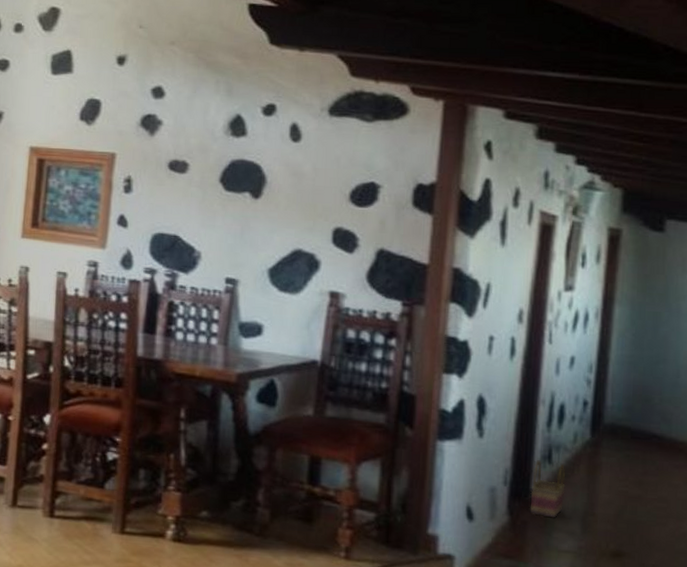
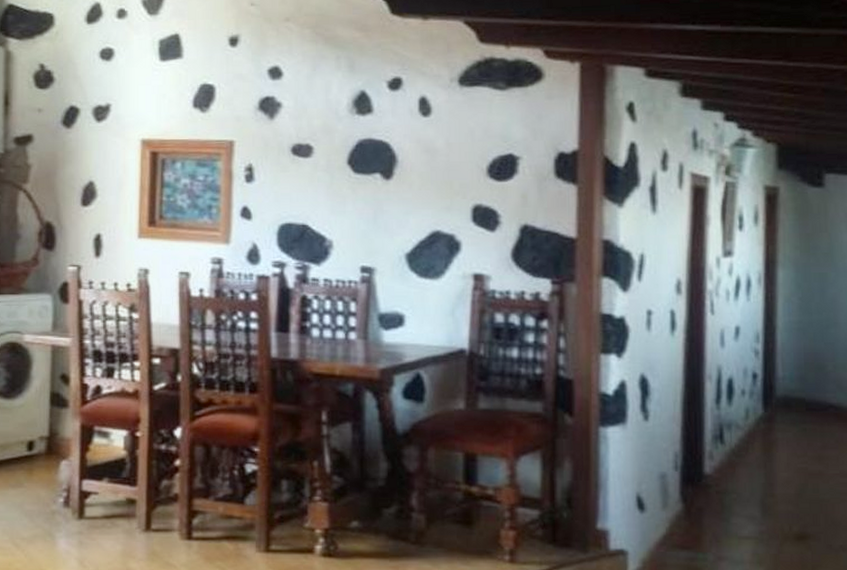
basket: present [530,460,565,518] -> none [704,441,741,502]

